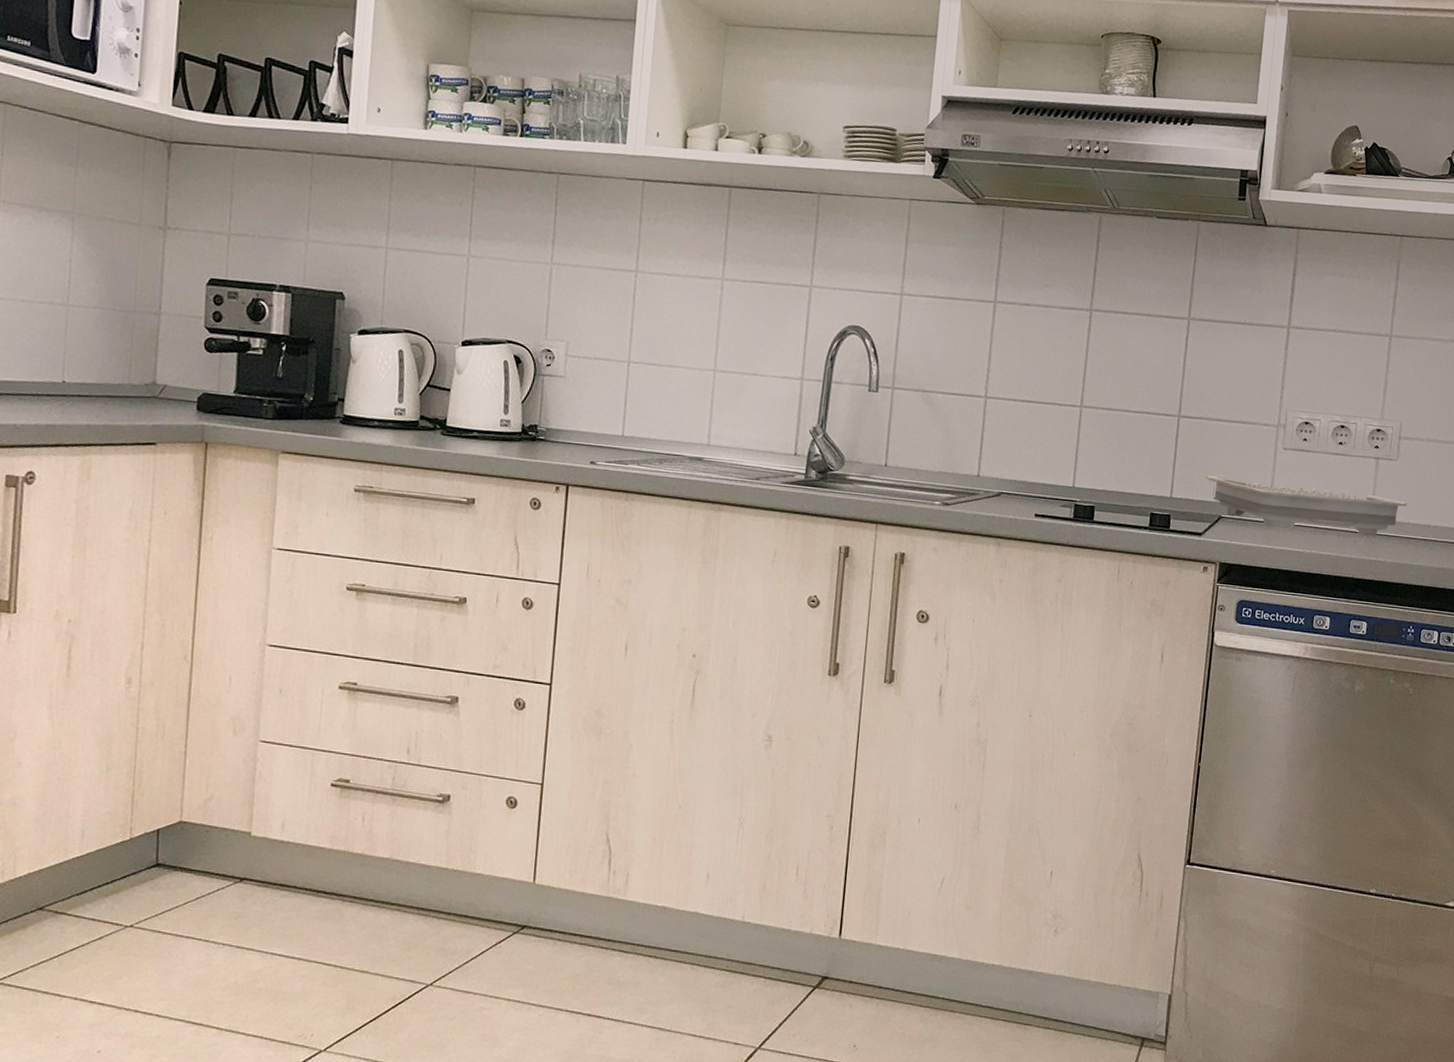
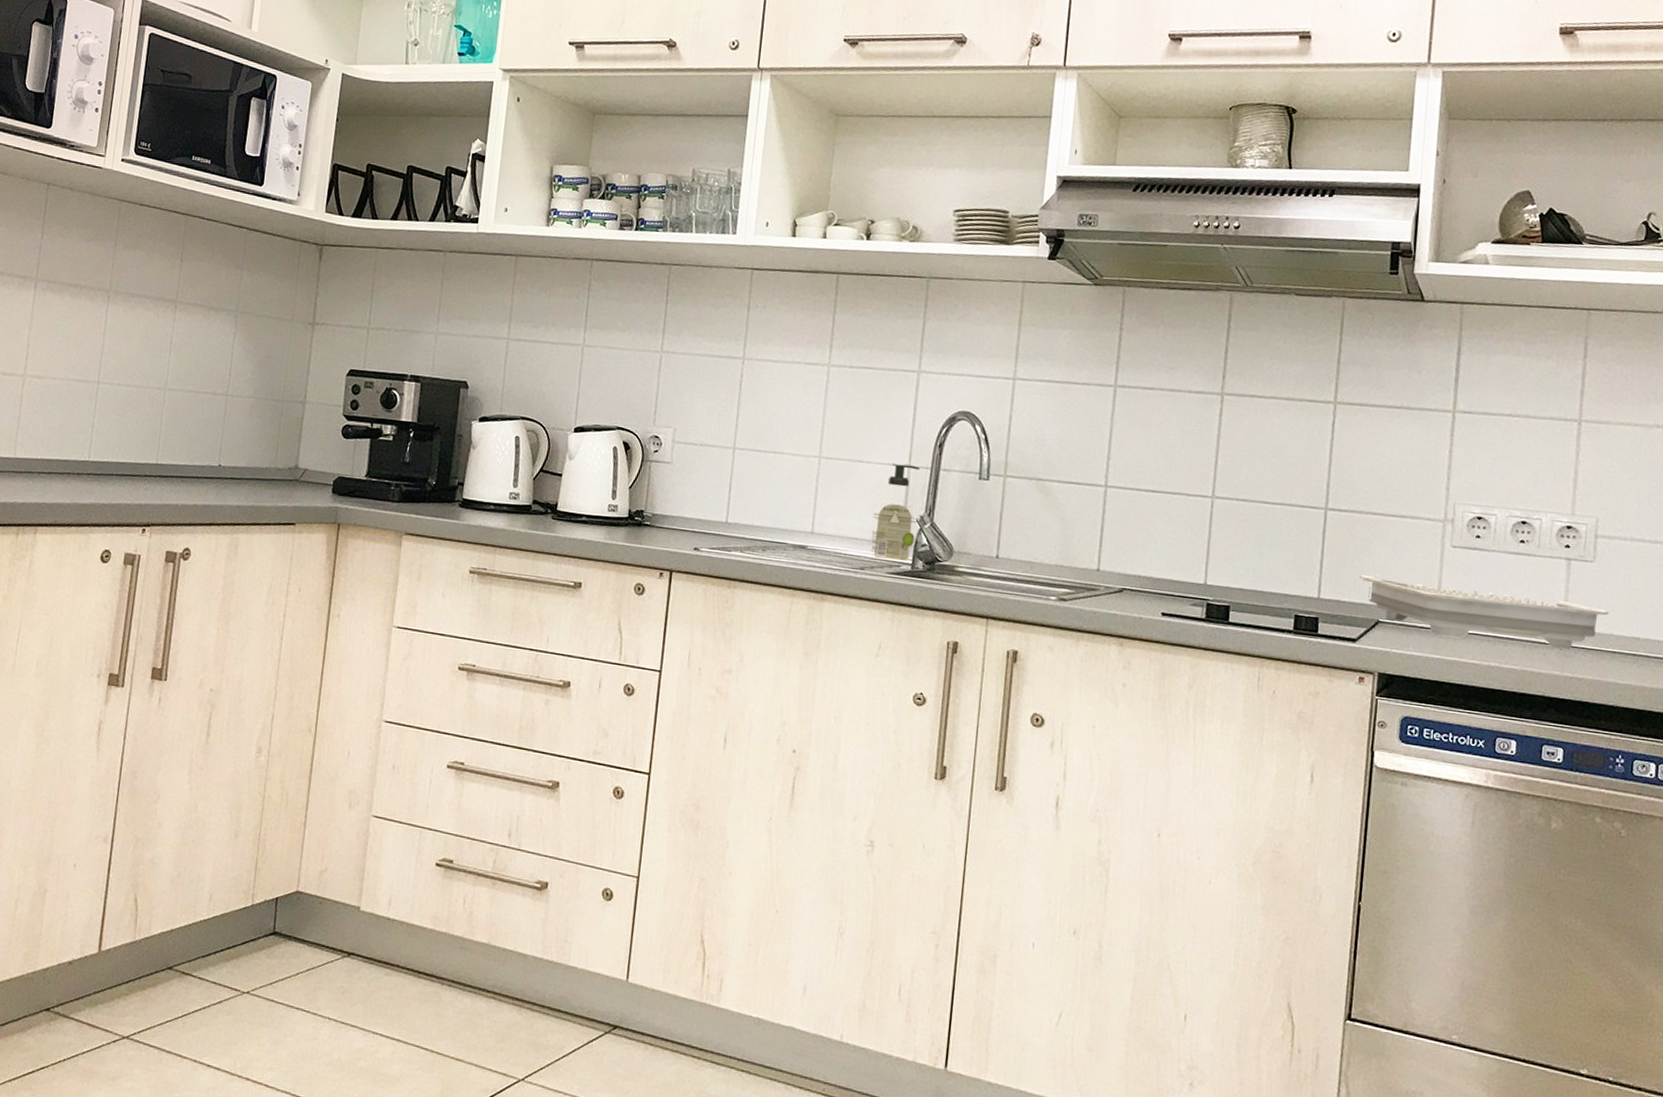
soap dispenser: none [766,376,813,471] -> present [871,463,921,561]

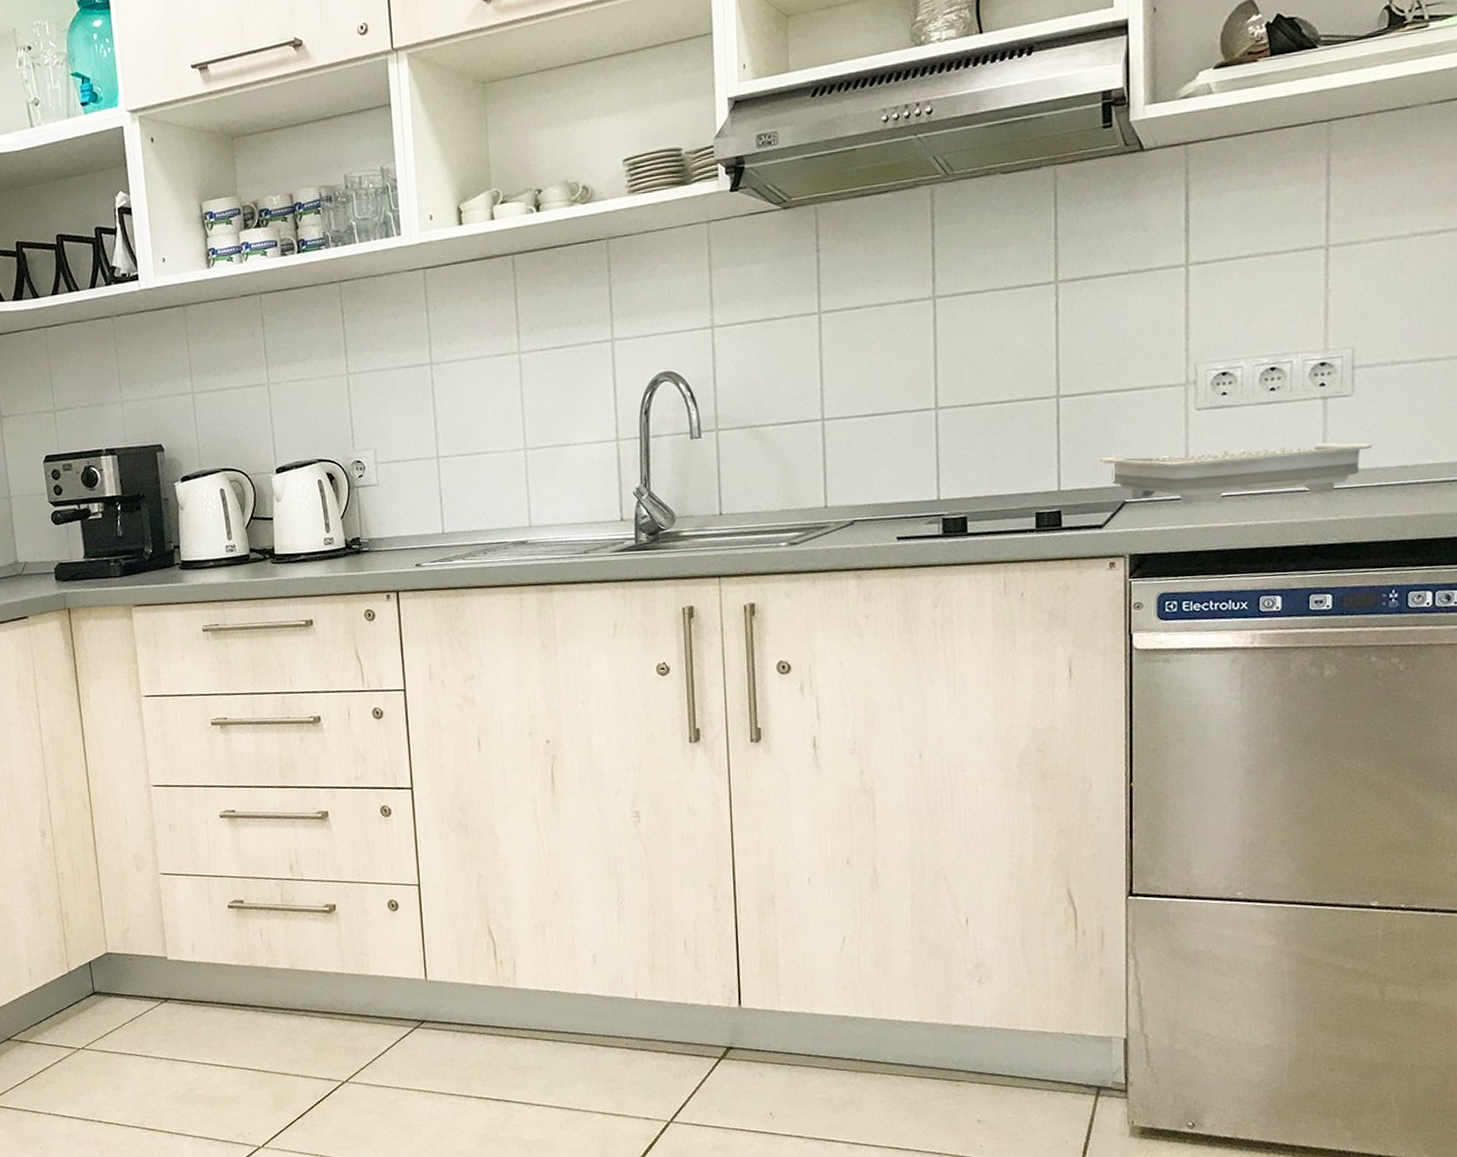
soap dispenser: present [871,463,921,561] -> none [588,438,635,539]

